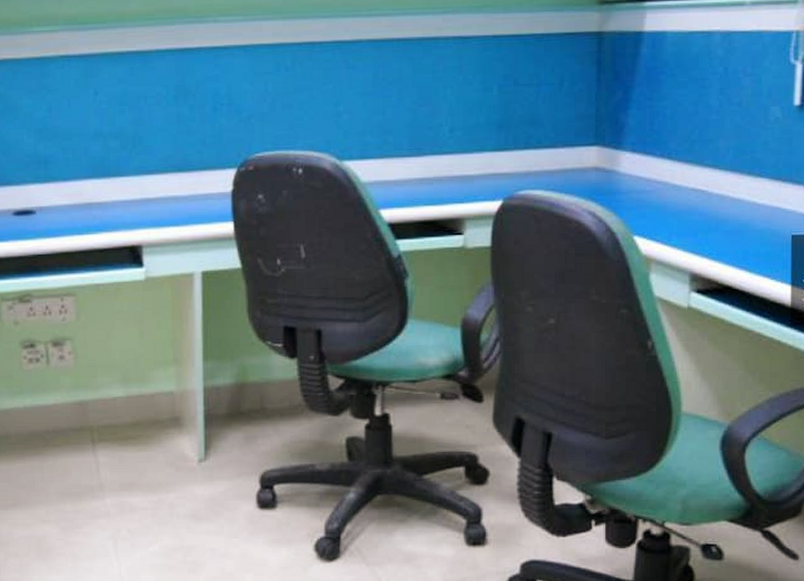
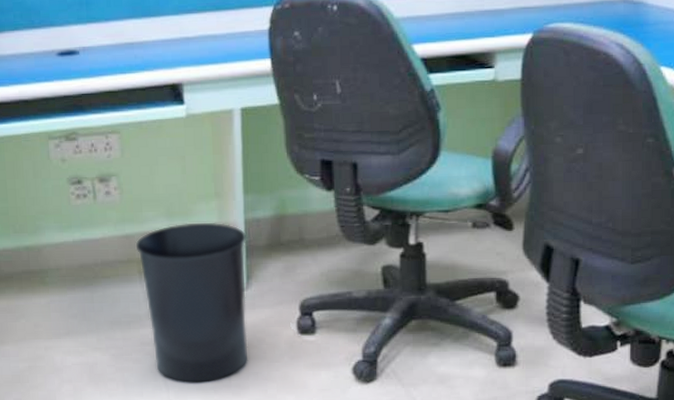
waste bin: none [89,389,205,558] -> present [135,223,249,383]

